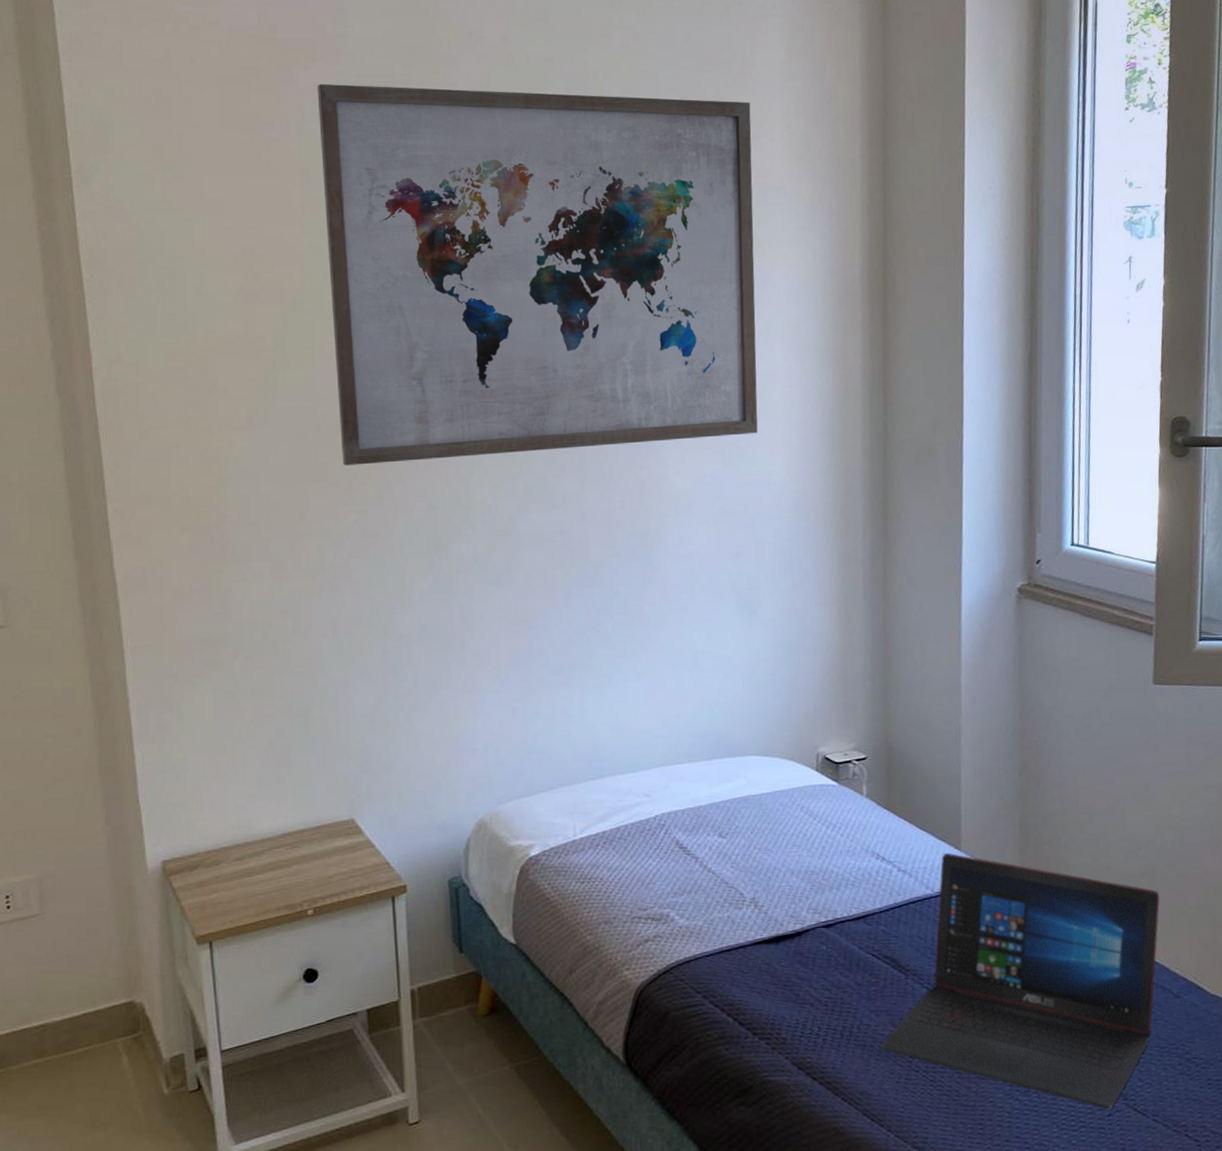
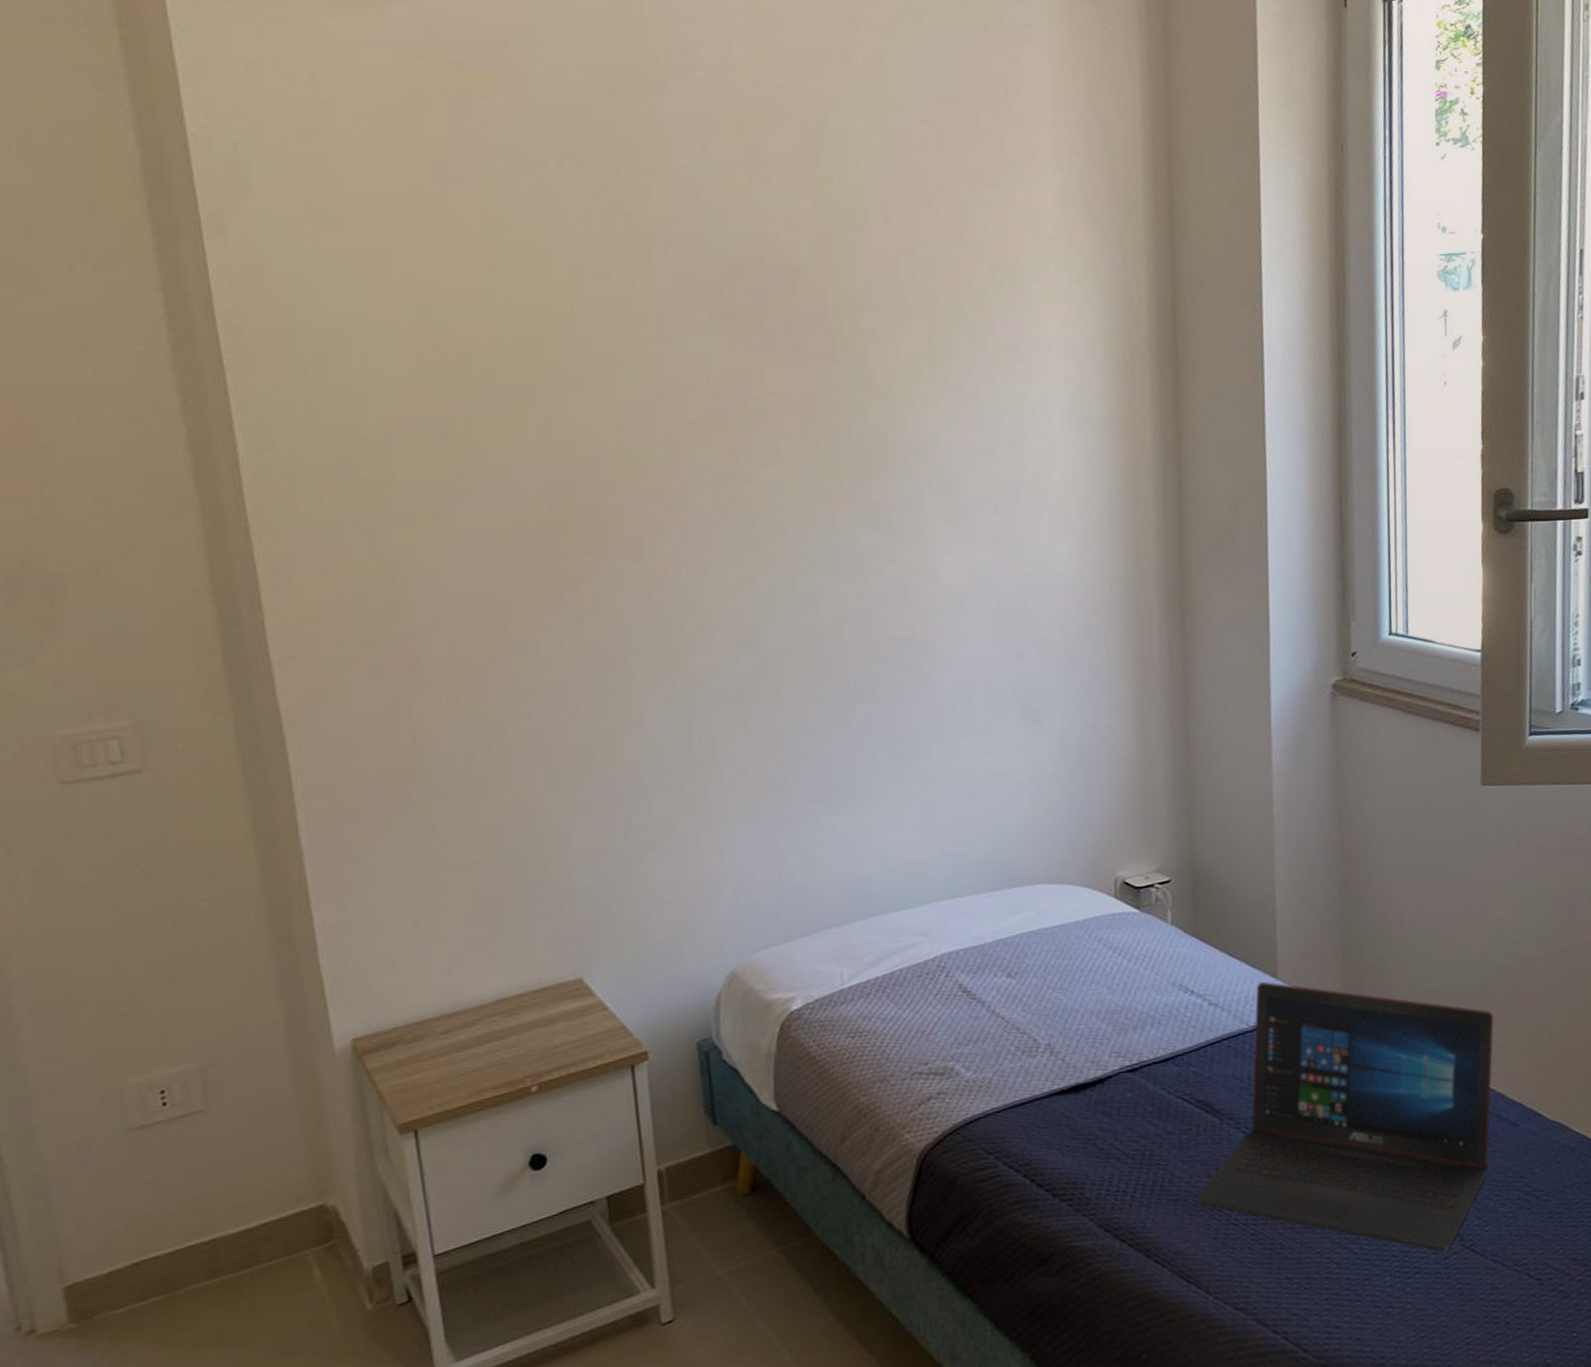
wall art: present [317,83,758,466] -> none [502,113,1037,567]

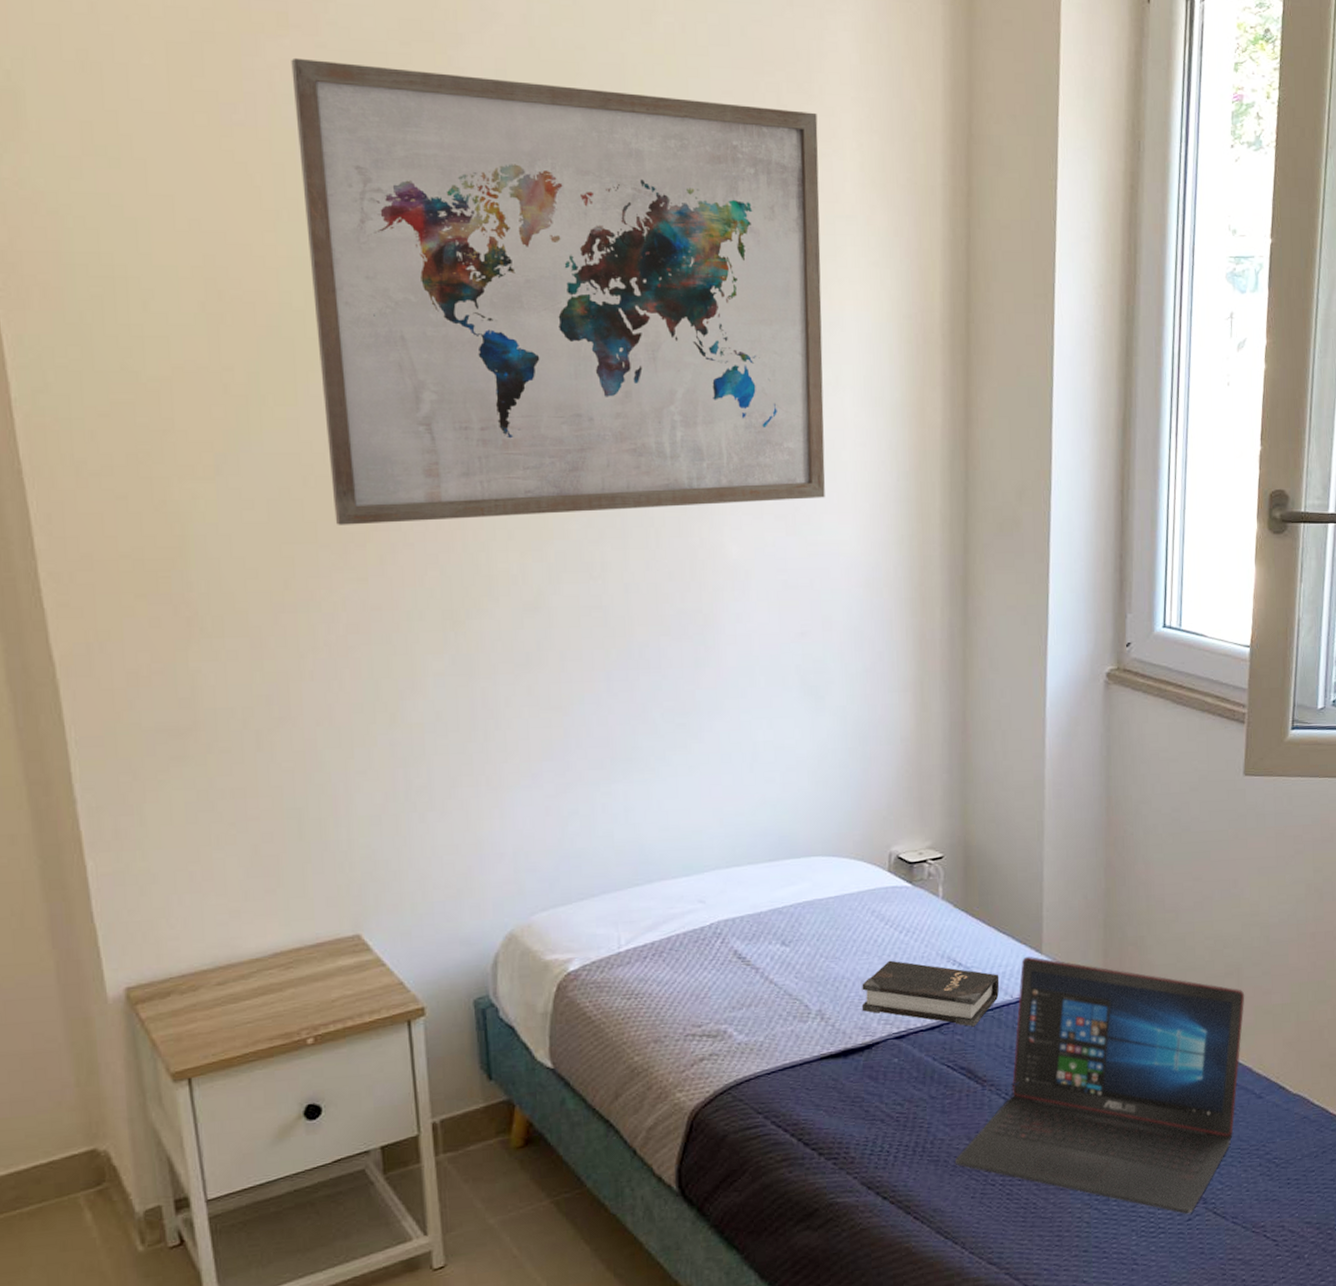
wall art: none [502,113,1037,567] -> present [291,57,825,525]
hardback book: none [1091,990,1235,1058] -> present [861,960,1000,1027]

